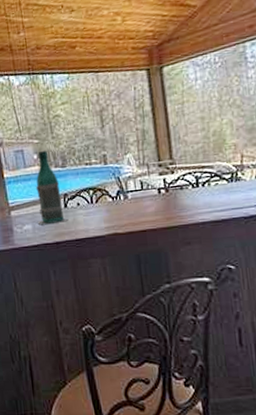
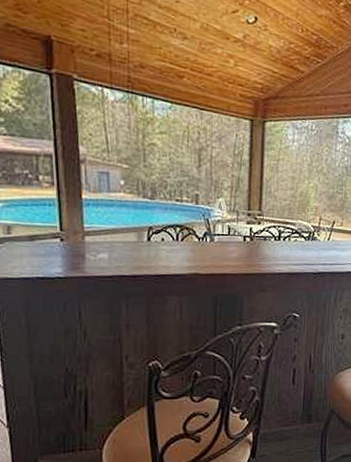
bottle: present [35,150,67,226] -> none [115,177,149,256]

